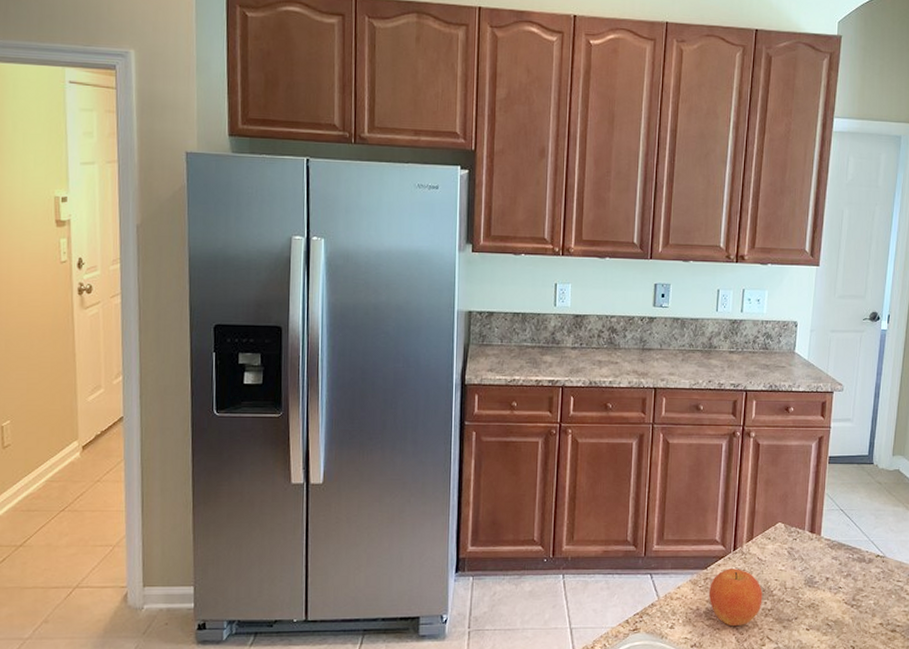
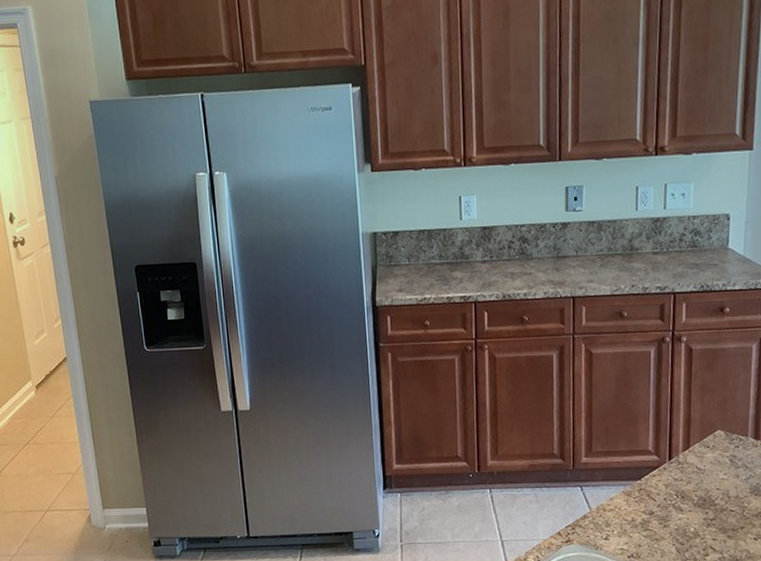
fruit: present [708,568,763,626] -> none [644,478,703,536]

